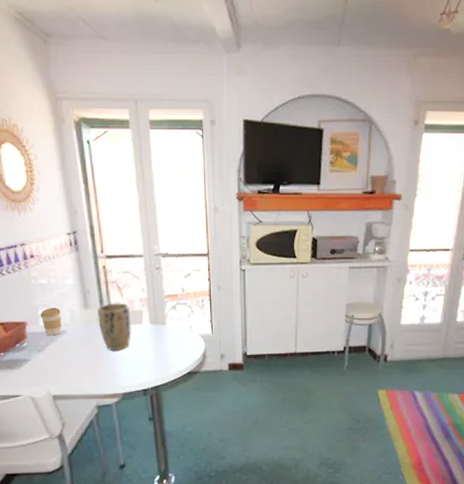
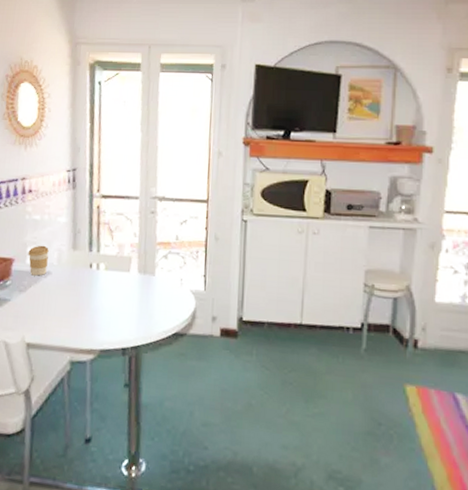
plant pot: present [97,302,131,351] -> none [84,245,119,300]

